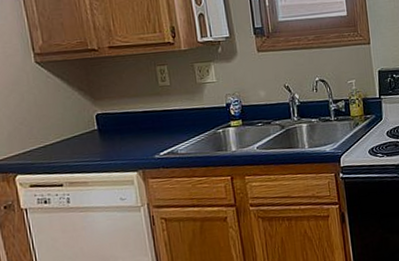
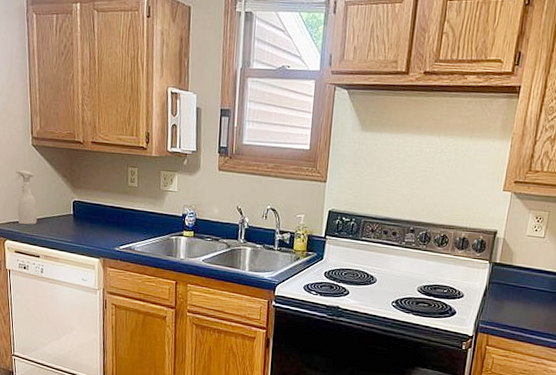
spray bottle: none [18,92,54,153] -> present [15,170,37,225]

